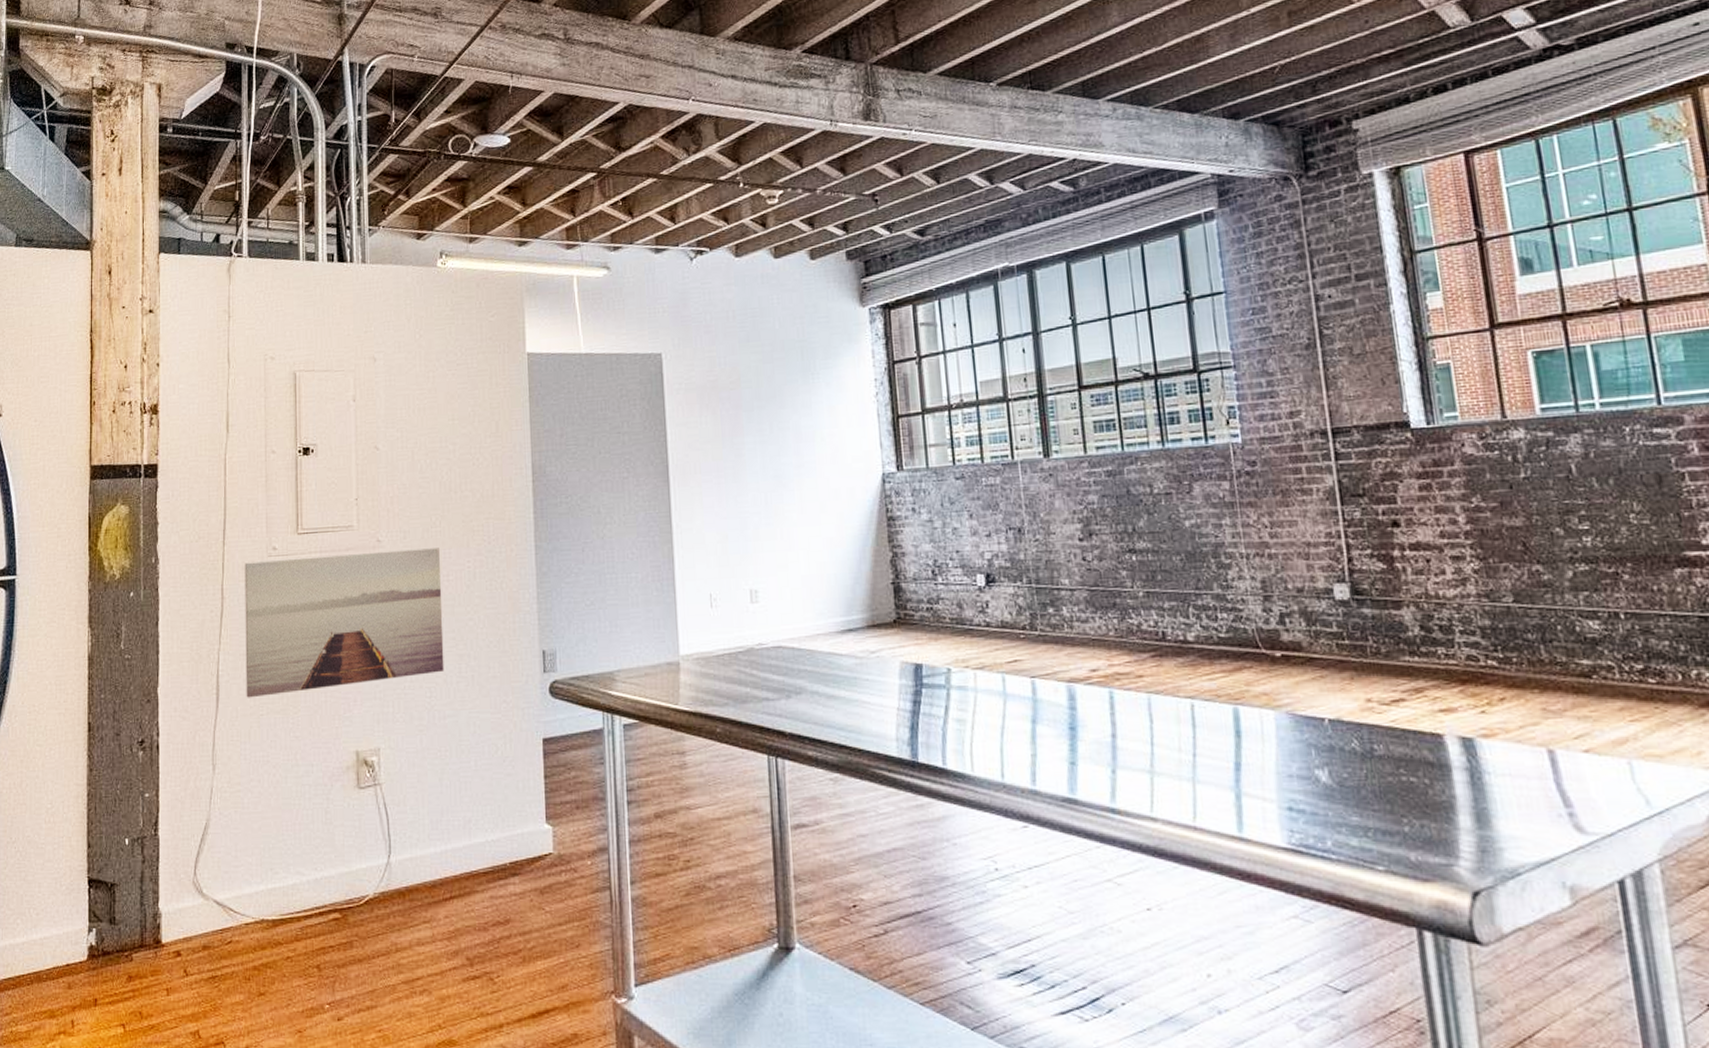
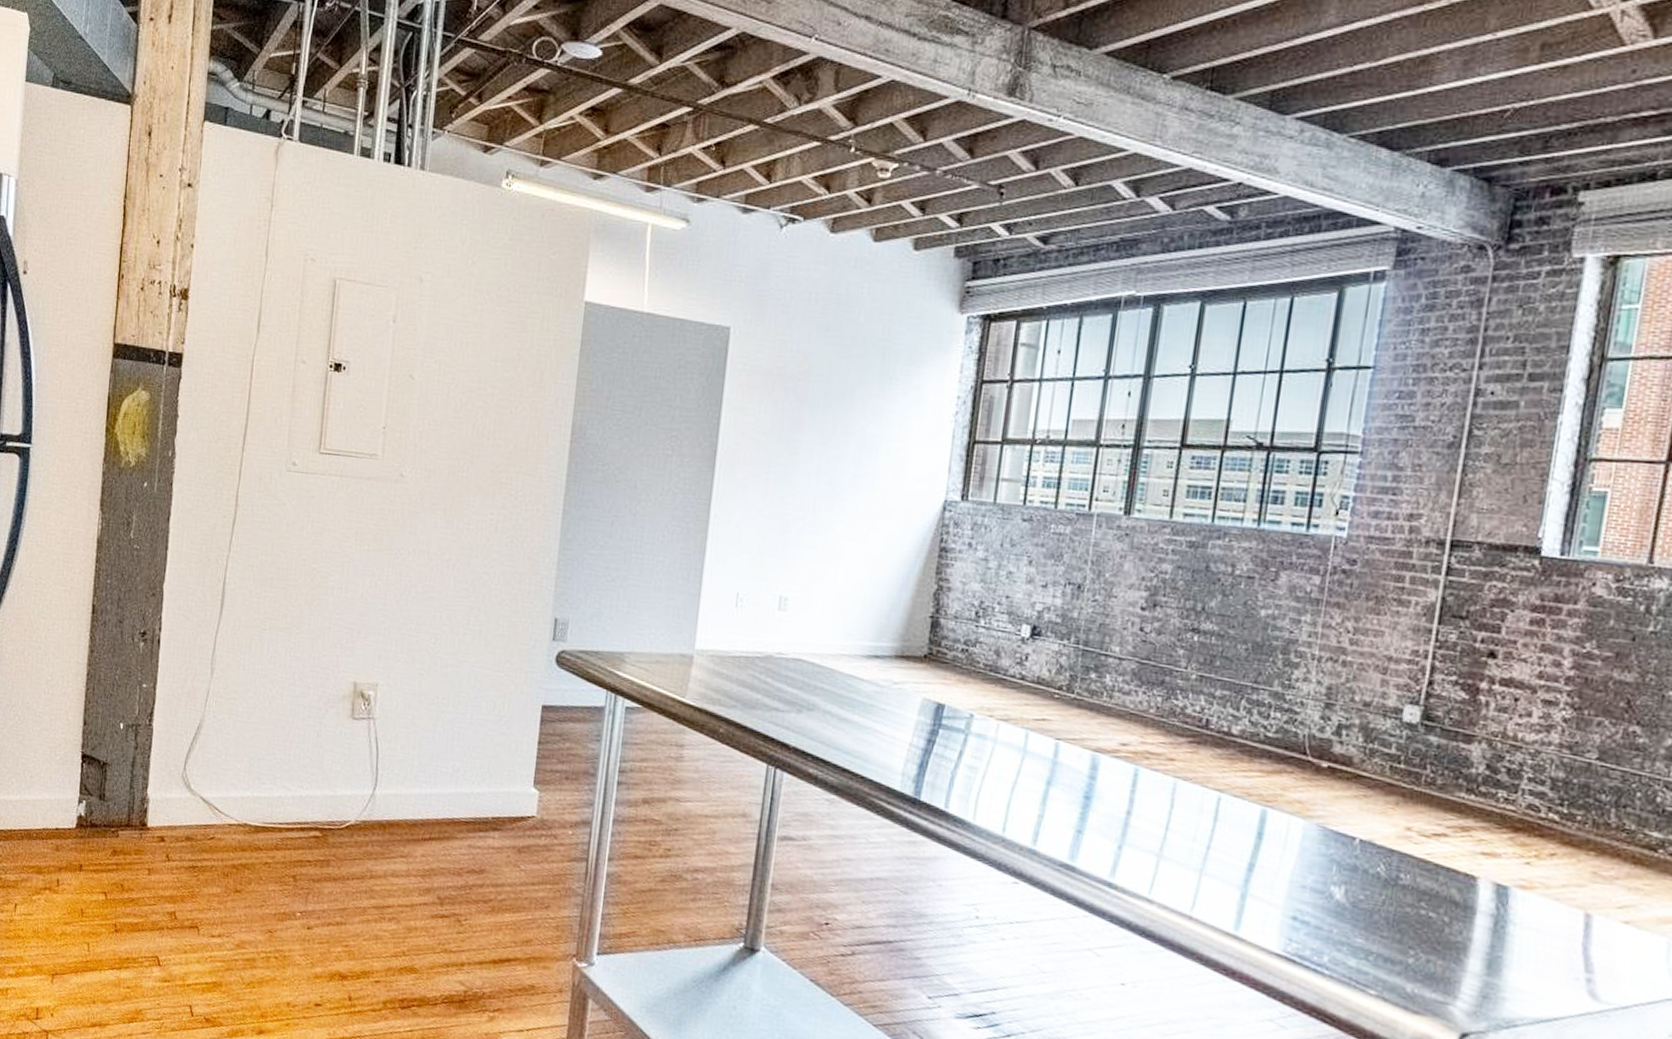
wall art: present [244,548,444,698] -> none [250,473,465,621]

